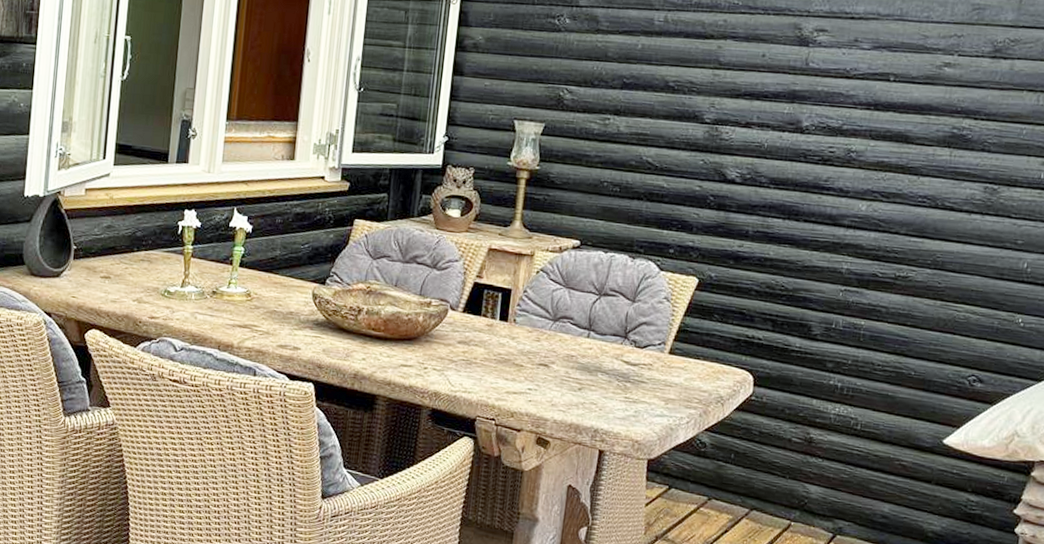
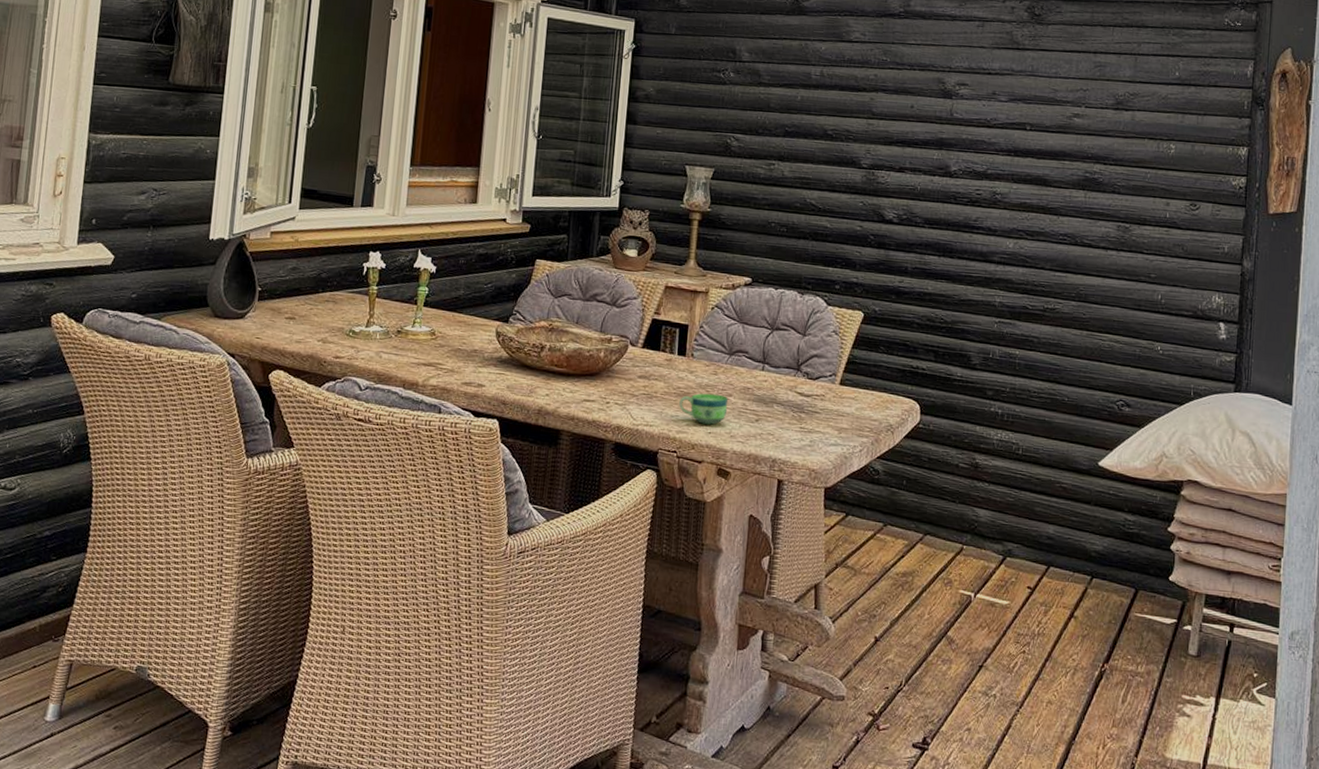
cup: none [499,360,550,393] -> present [679,393,728,425]

